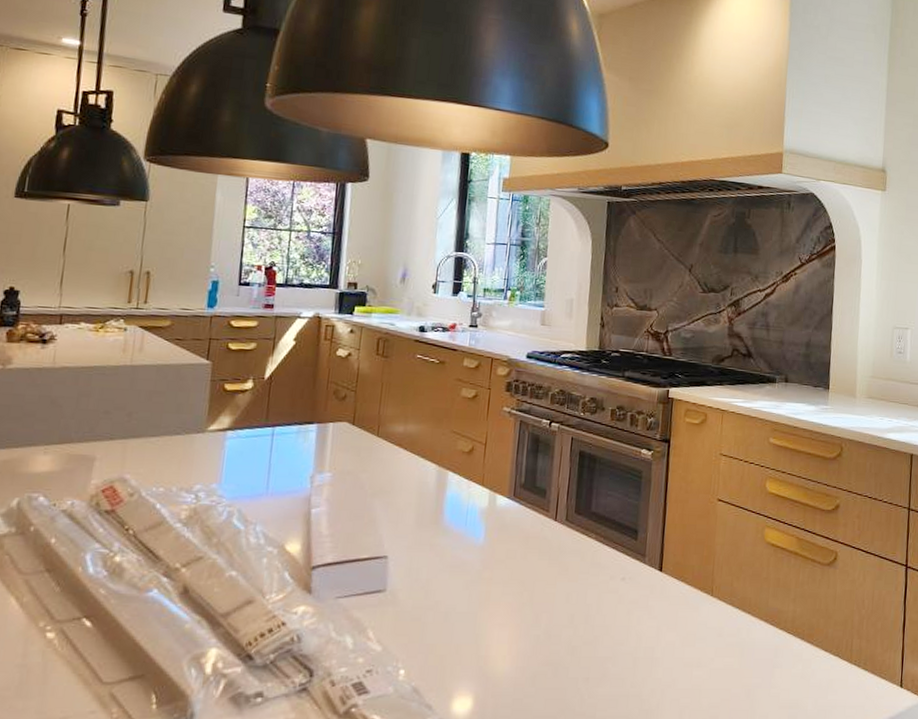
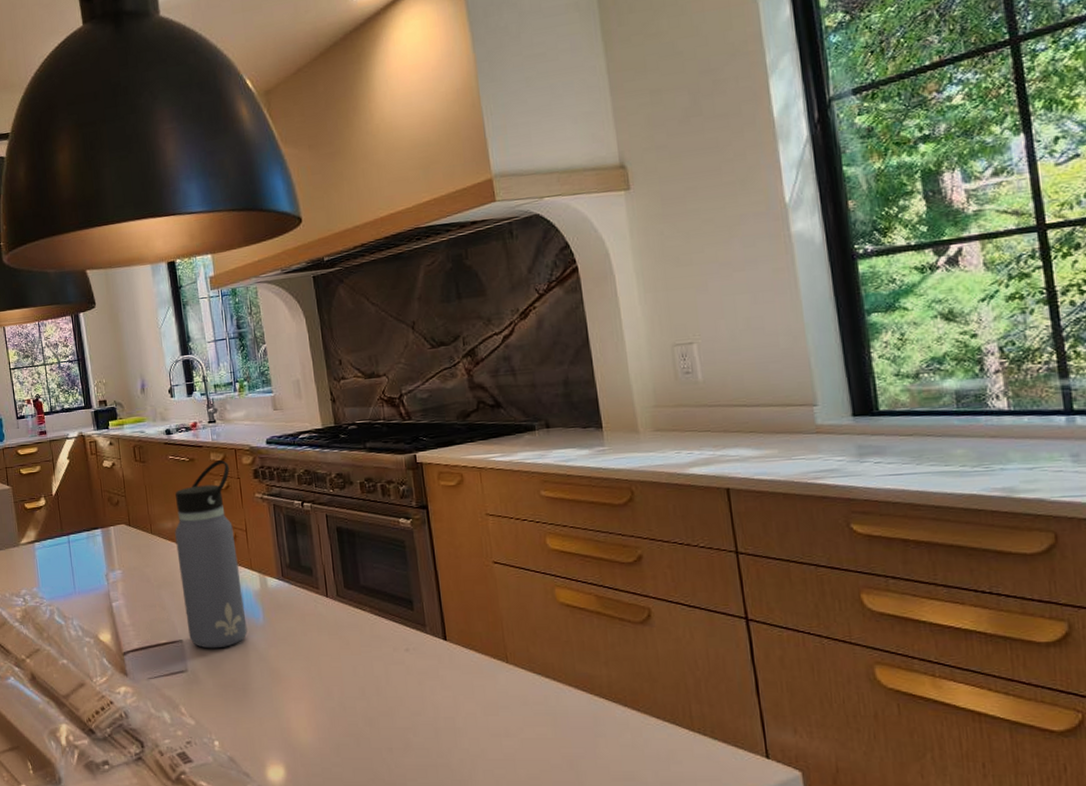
water bottle: none [396,366,482,568] -> present [175,459,248,649]

